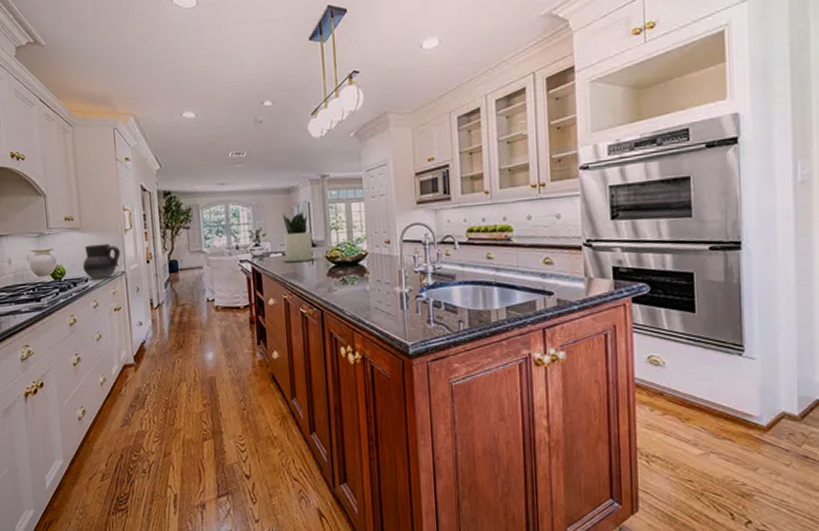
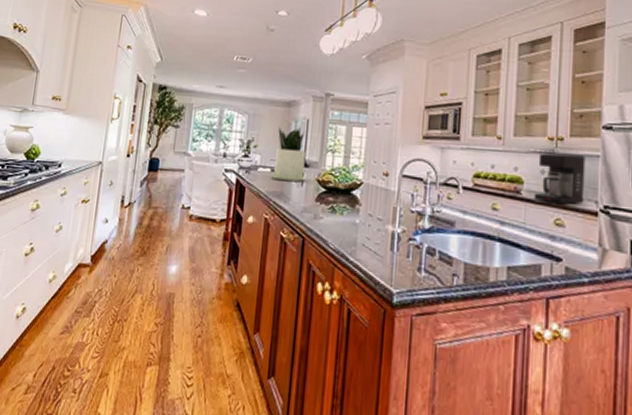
ceramic jug: present [83,243,121,280] -> none [59,128,102,167]
coffee maker: none [523,196,569,245] -> present [533,153,586,205]

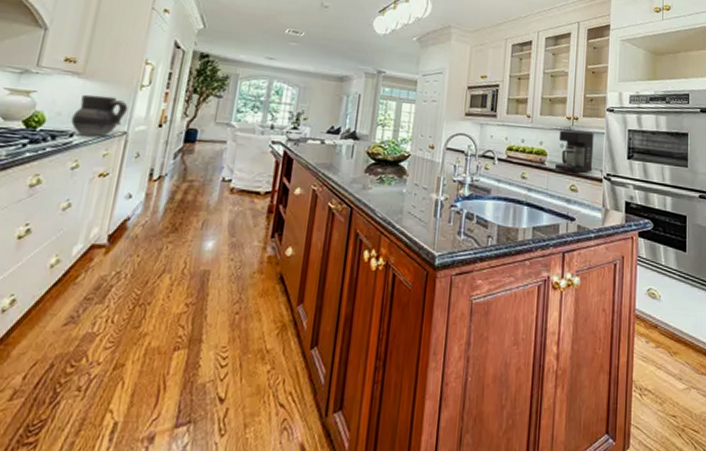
ceramic jug: none [59,128,102,167] -> present [71,94,128,137]
planter: present [271,127,307,183] -> none [321,101,357,155]

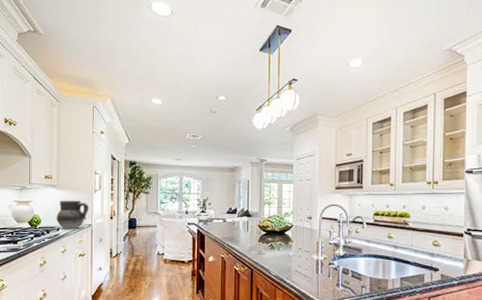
coffee maker: present [554,130,594,173] -> none [417,193,454,230]

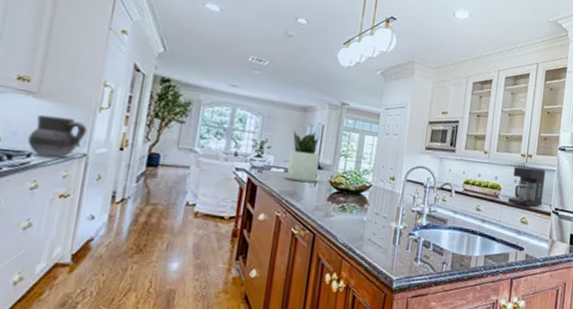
planter: none [224,187,251,229] -> present [284,131,320,183]
coffee maker: none [417,193,454,230] -> present [507,166,546,207]

